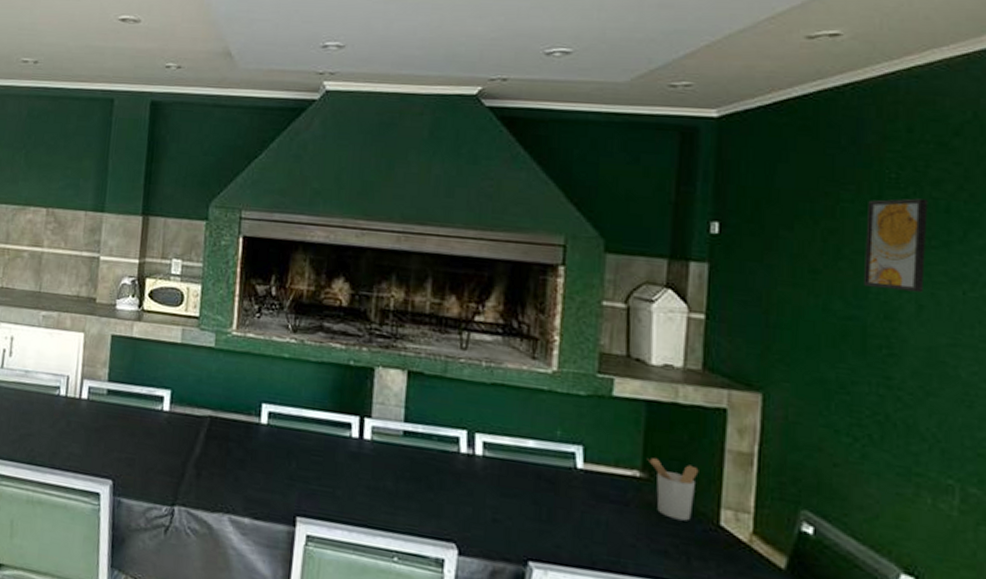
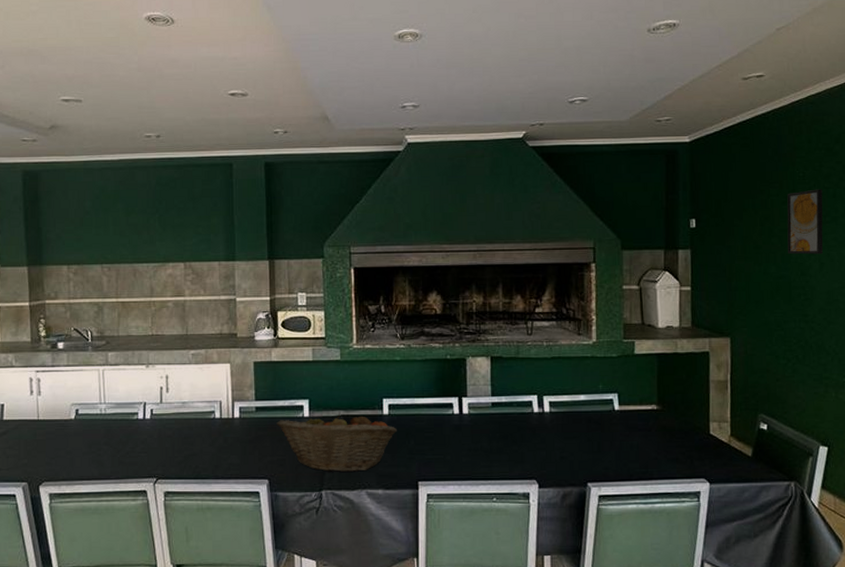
fruit basket: none [129,410,277,491] -> present [276,411,398,472]
utensil holder: present [647,458,699,521] -> none [660,394,694,435]

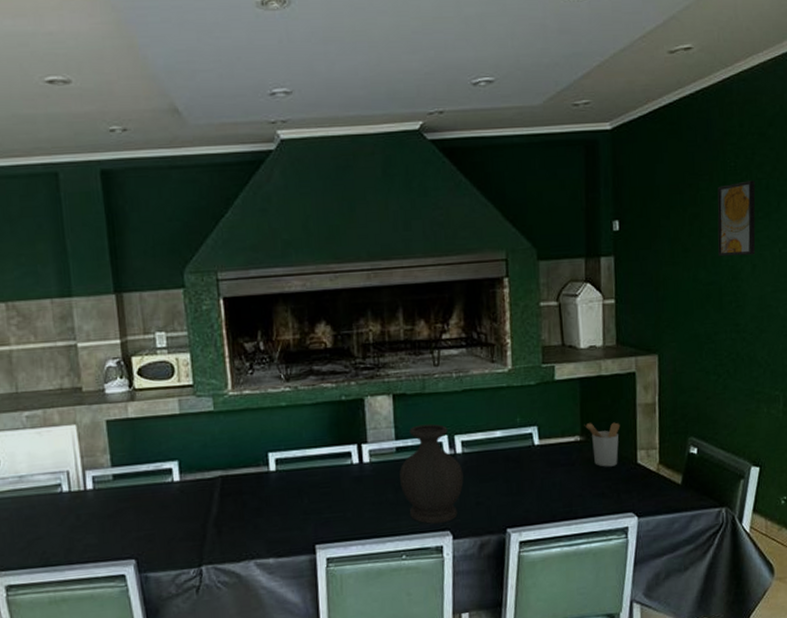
fruit basket: present [276,411,398,472] -> none [140,471,288,544]
vase: none [494,384,550,472] -> present [400,424,464,524]
utensil holder: none [660,394,694,435] -> present [584,422,620,467]

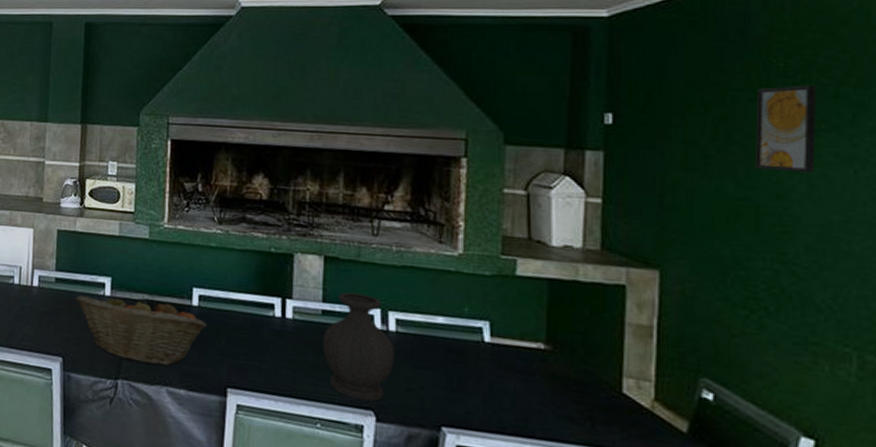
fruit basket: none [140,471,288,544] -> present [75,294,208,366]
utensil holder: present [584,422,620,467] -> none [551,331,601,389]

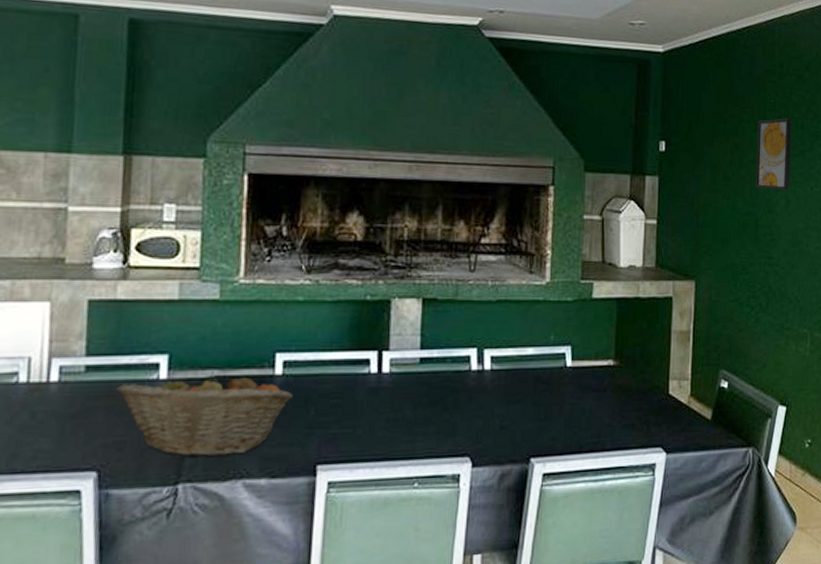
vase: present [323,292,395,401] -> none [420,334,490,448]

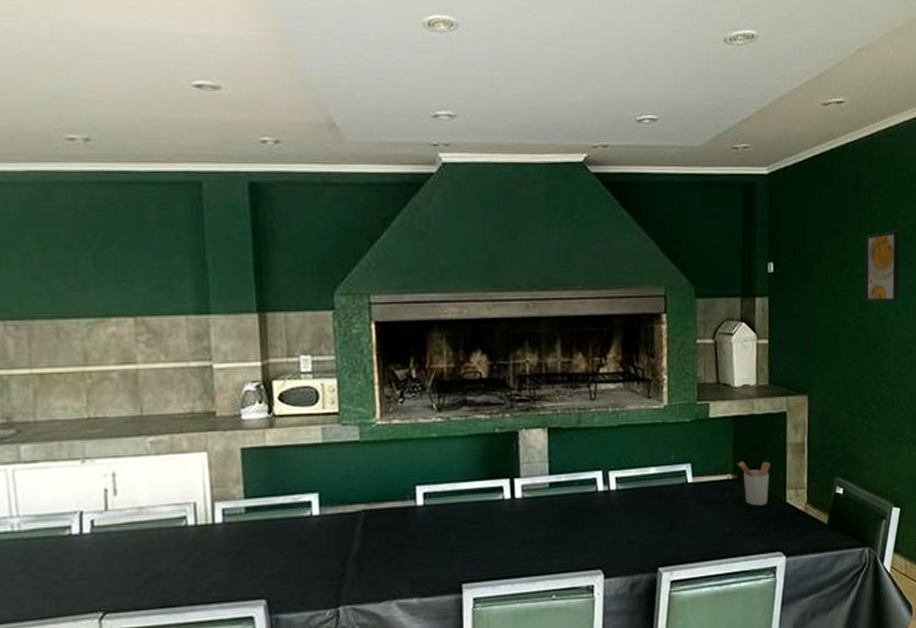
fruit basket: present [116,370,294,457] -> none [275,505,436,583]
utensil holder: none [618,347,654,396] -> present [736,461,771,506]

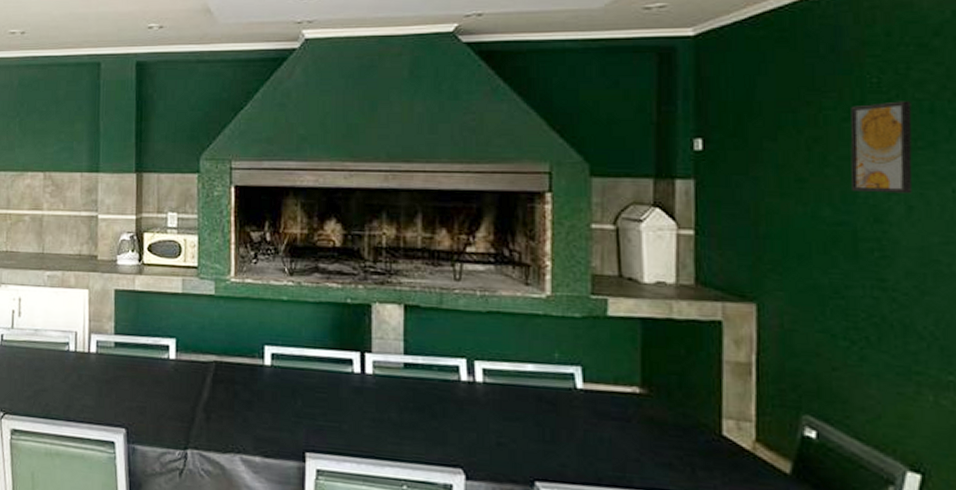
utensil holder: present [736,461,771,506] -> none [646,373,698,433]

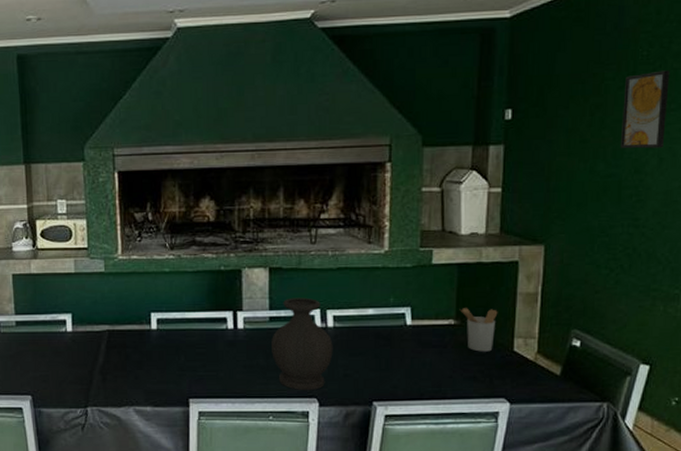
vase: none [406,342,483,458] -> present [272,297,333,390]
utensil holder: none [646,373,698,433] -> present [459,308,498,352]

